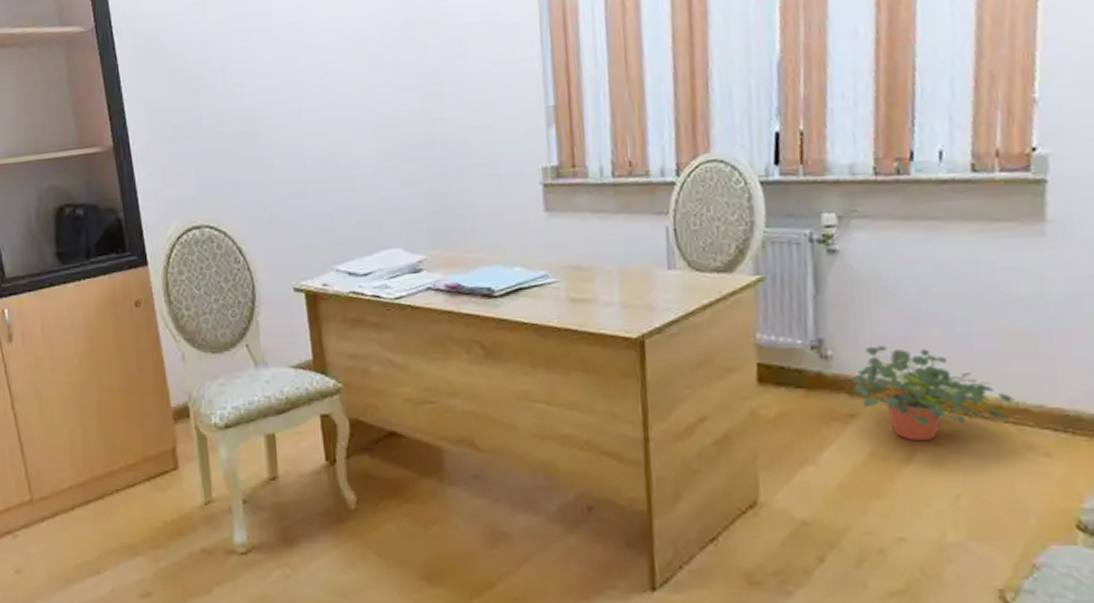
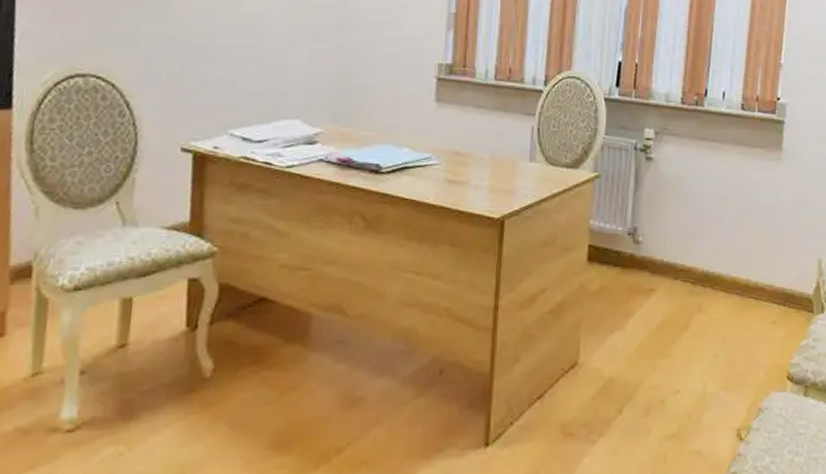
potted plant: present [851,345,1015,442] -> none [653,235,756,312]

